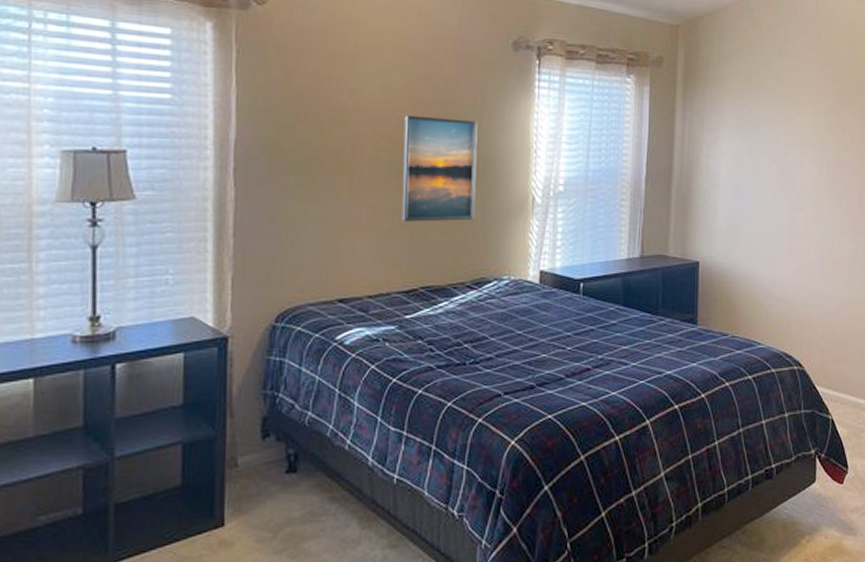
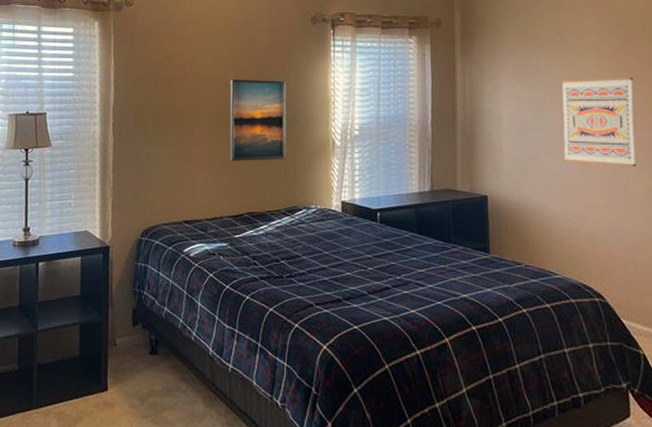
wall art: none [775,135,846,230] -> present [561,78,637,167]

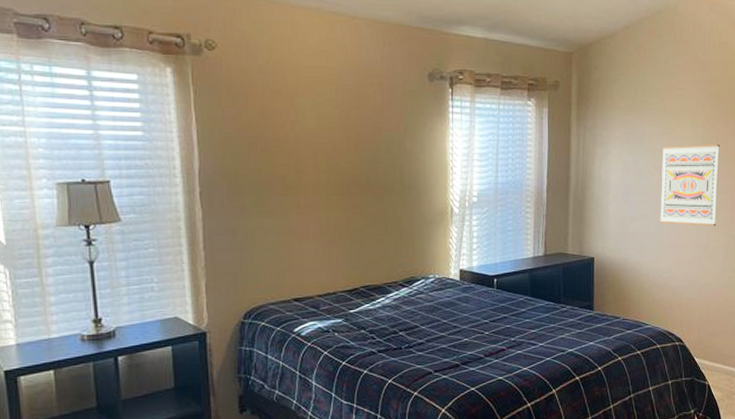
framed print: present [230,79,286,161] -> none [339,141,403,232]

